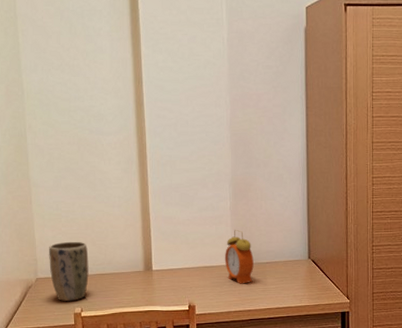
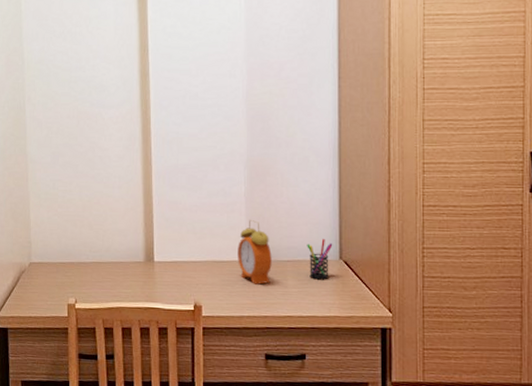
plant pot: present [49,241,89,301] -> none [43,224,85,290]
pen holder: none [282,243,303,277] -> present [307,239,333,280]

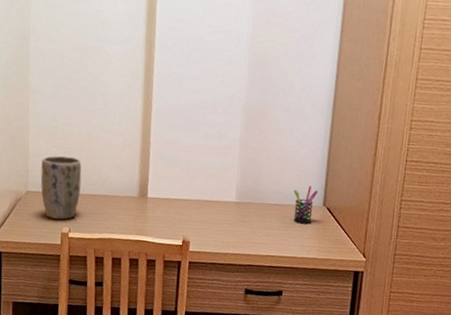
plant pot: none [43,224,85,290] -> present [40,155,82,220]
alarm clock: present [238,220,272,285] -> none [227,164,260,225]

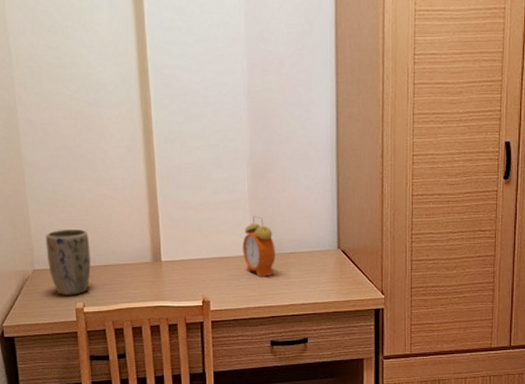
alarm clock: none [227,164,260,225] -> present [243,216,275,277]
pen holder: present [293,186,319,224] -> none [308,231,332,269]

